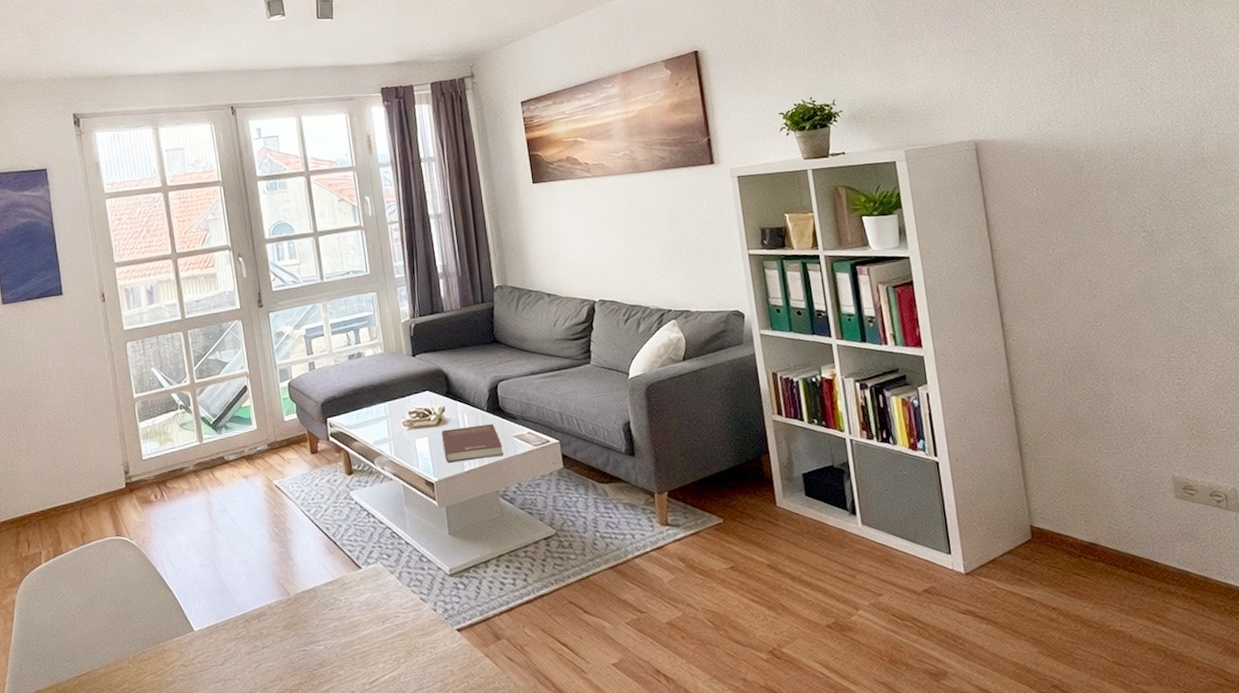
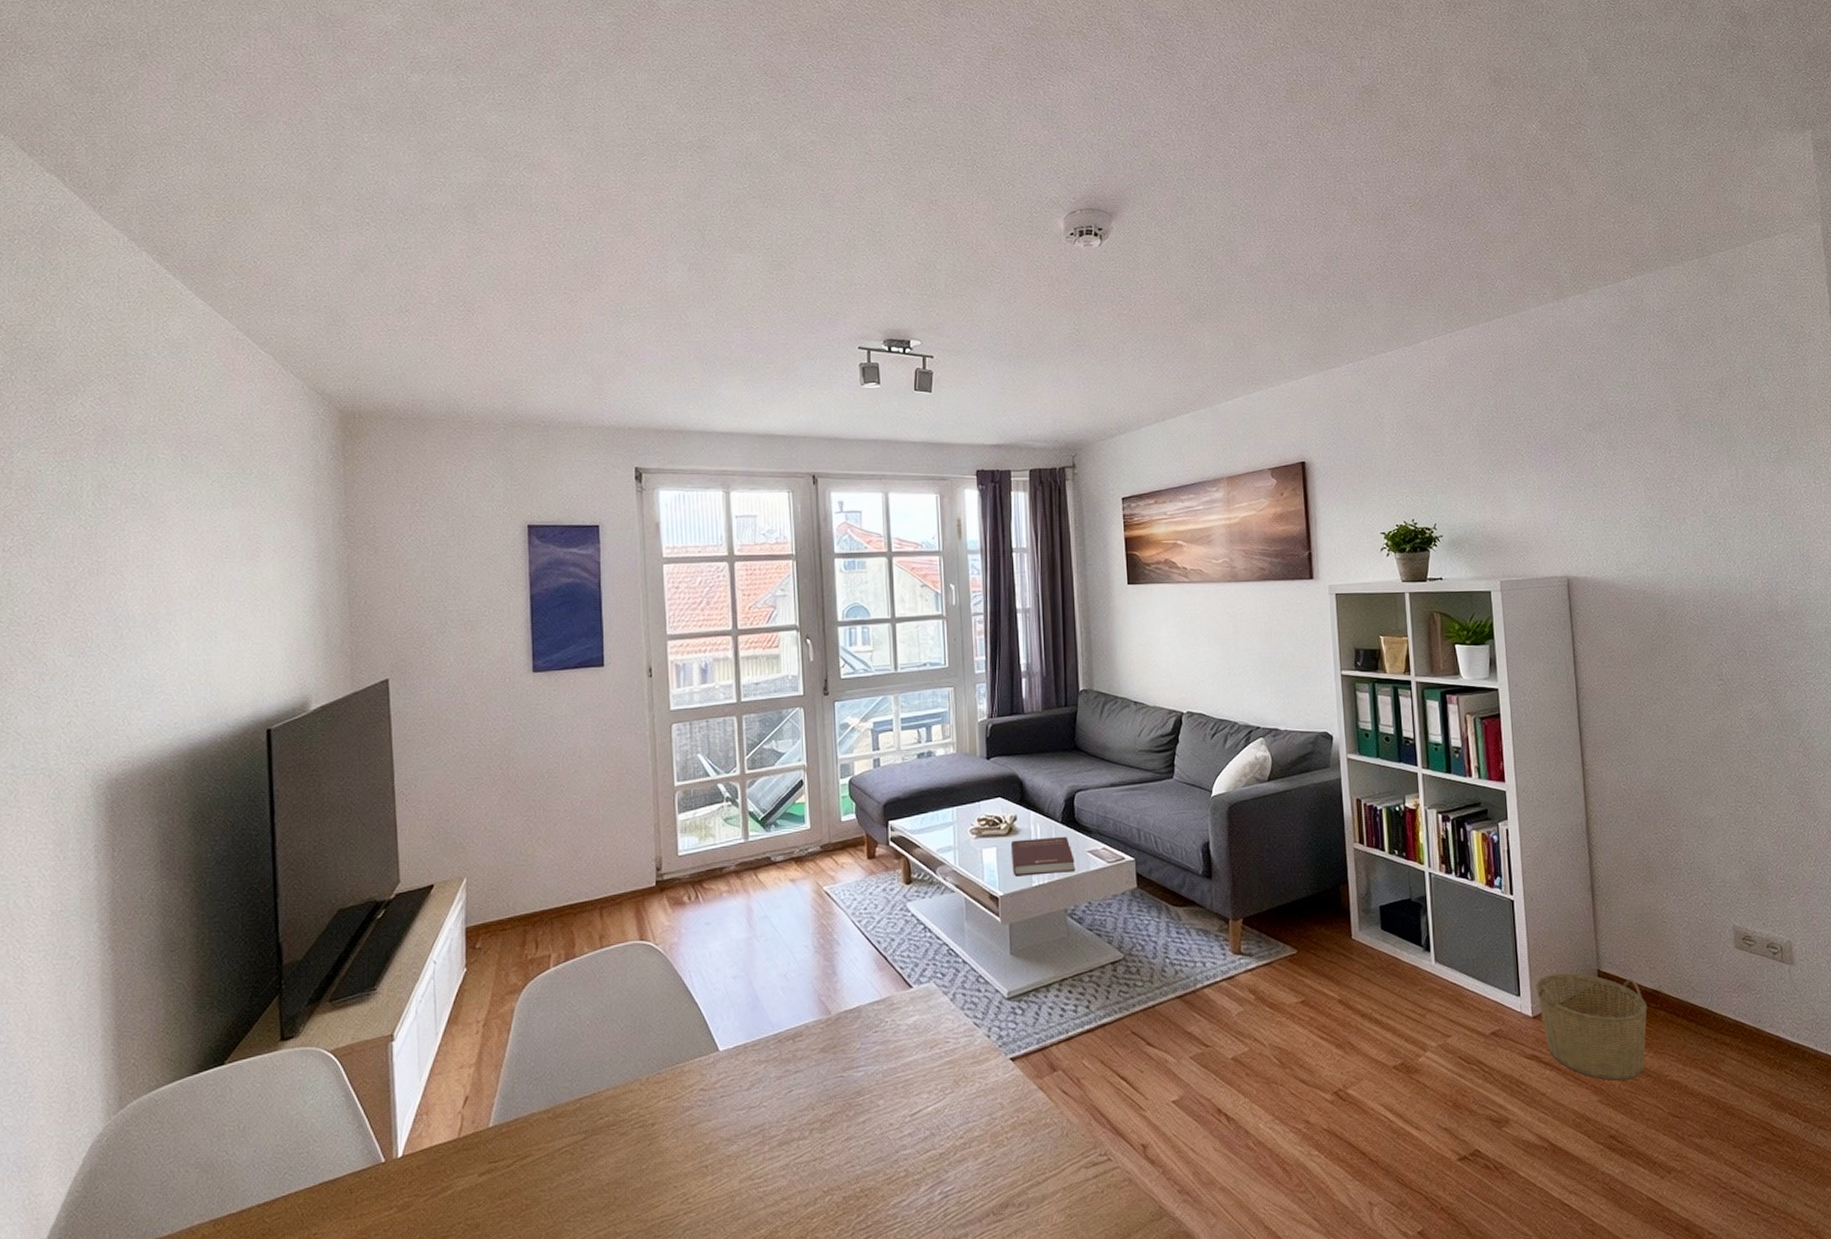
basket: none [966,529,1086,632] -> present [1536,973,1647,1081]

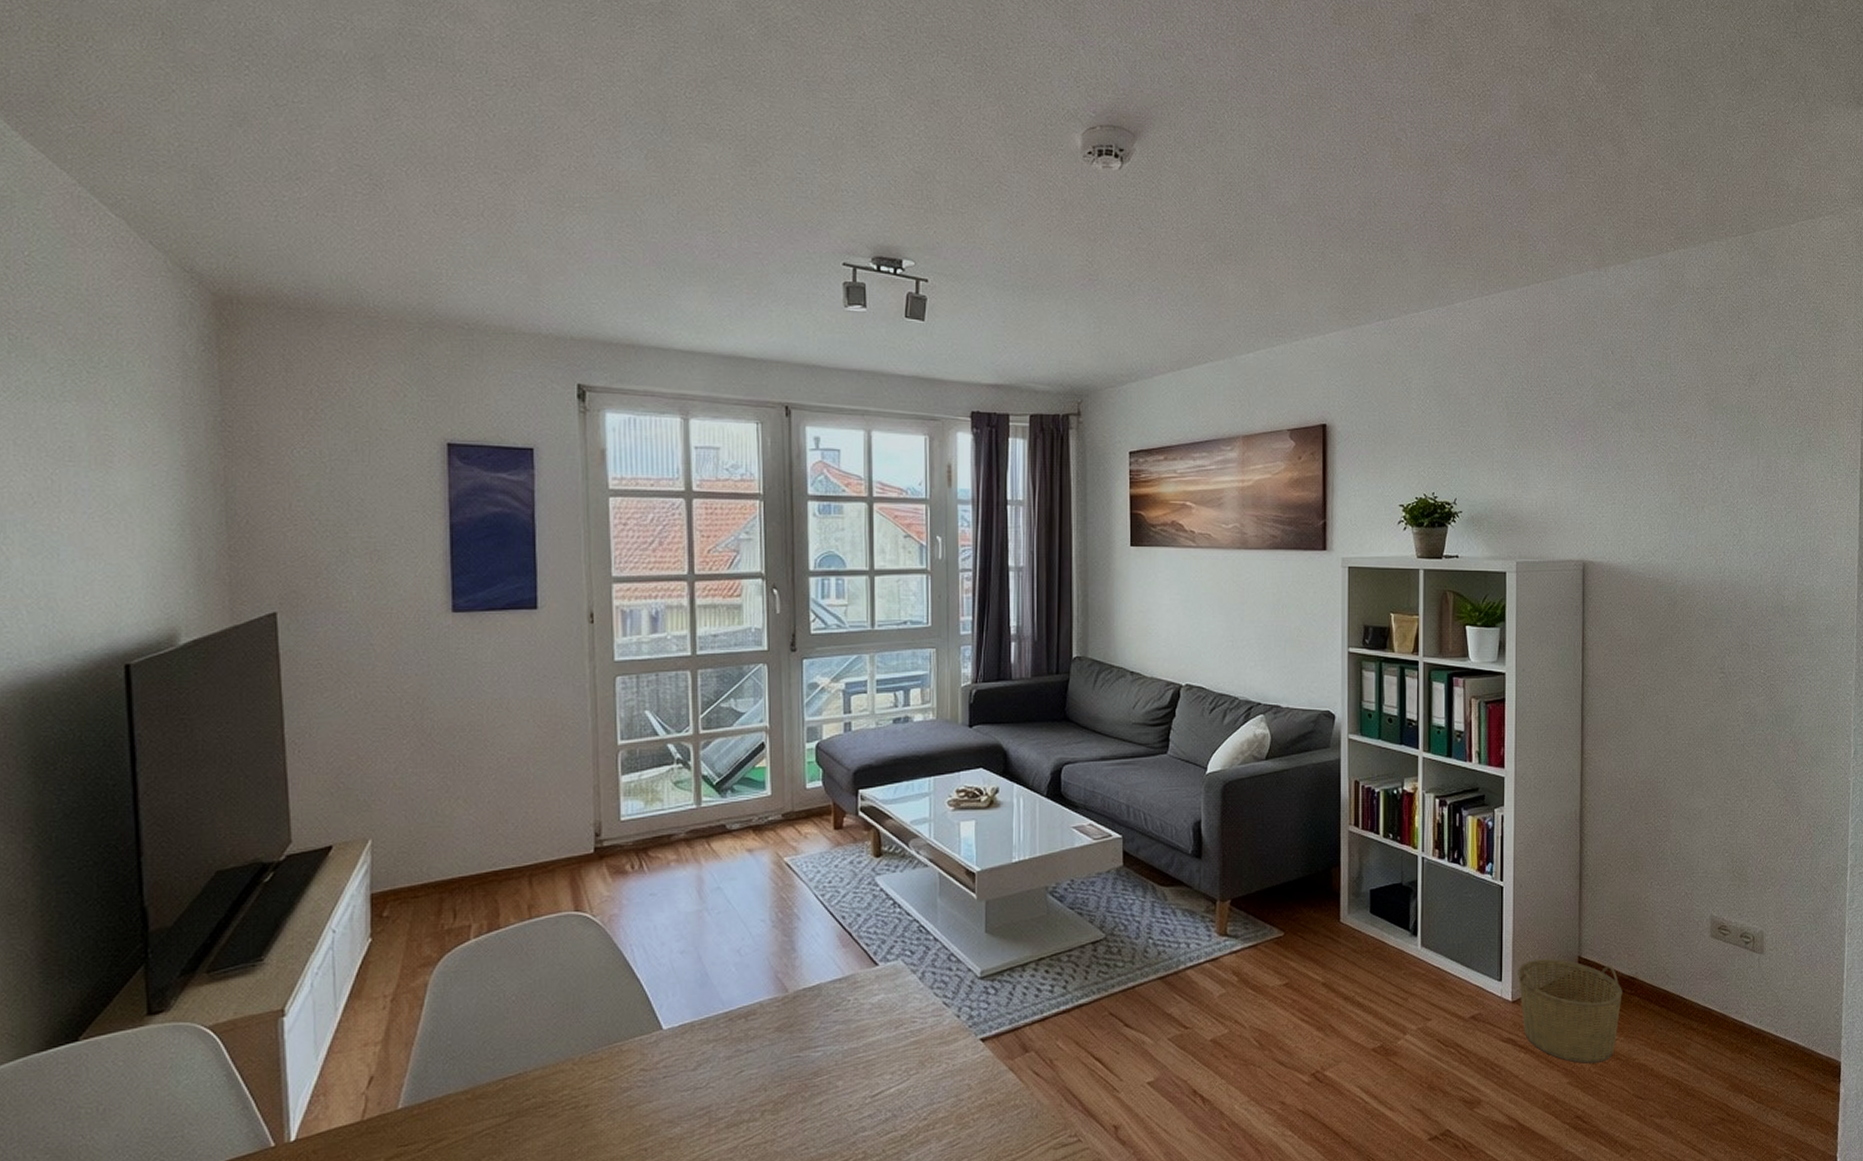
book: present [1010,836,1075,877] -> none [990,810,1059,852]

